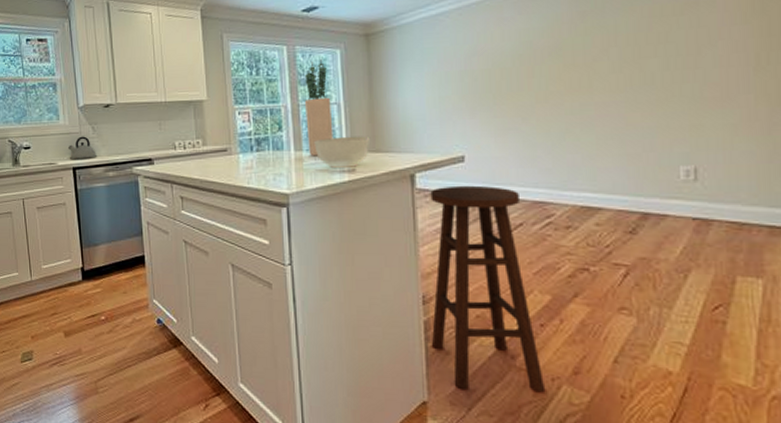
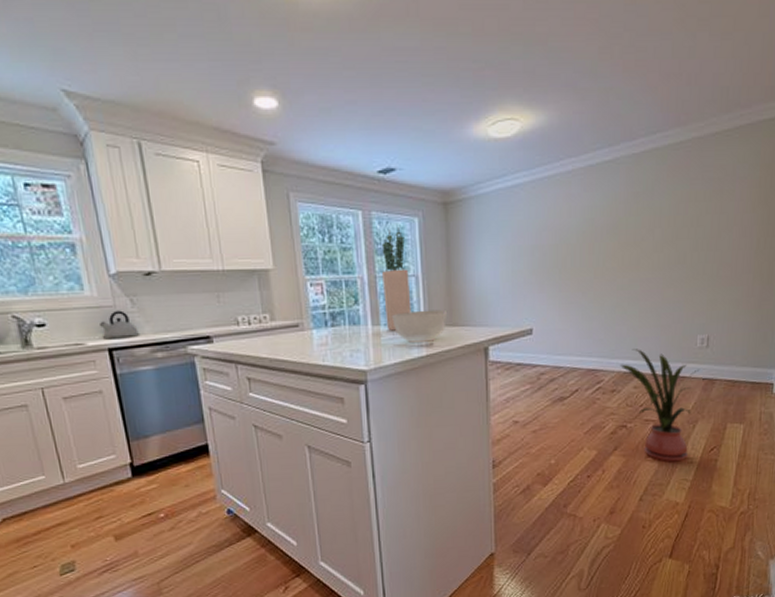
bar stool: present [430,185,546,393] -> none [499,356,589,539]
house plant: none [575,180,688,319] -> present [620,349,700,462]

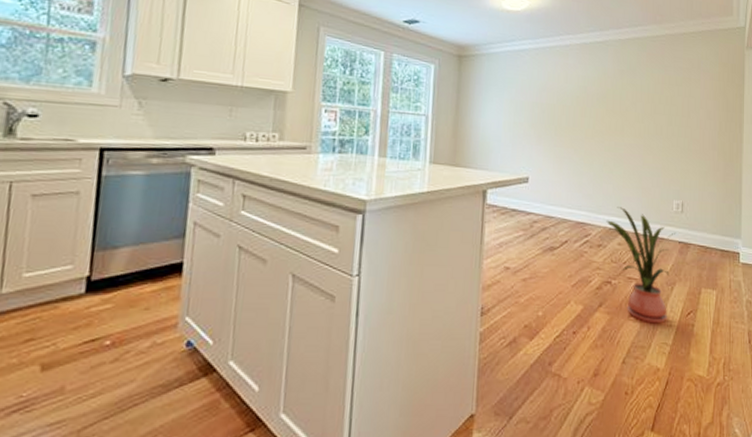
kettle: present [98,310,141,340] -> none [97,111,140,141]
vase: present [381,228,412,331] -> none [392,71,420,165]
bowl: present [392,309,448,344] -> none [399,147,452,180]

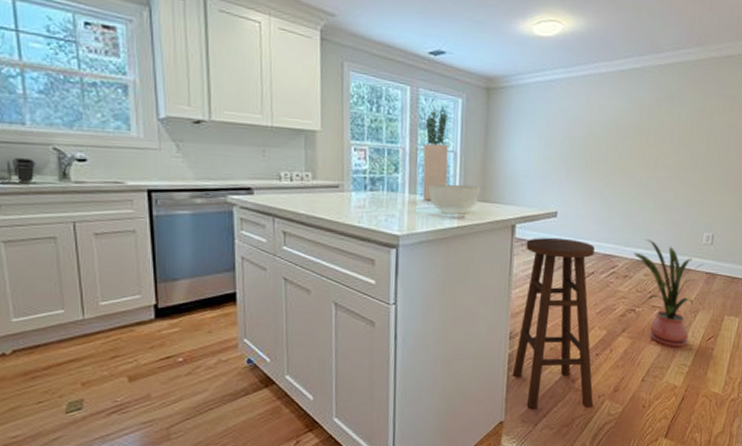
vase: none [392,71,420,165] -> present [422,106,449,201]
bowl: none [399,147,452,180] -> present [428,184,481,215]
bar stool: none [484,203,573,400] -> present [512,237,595,410]

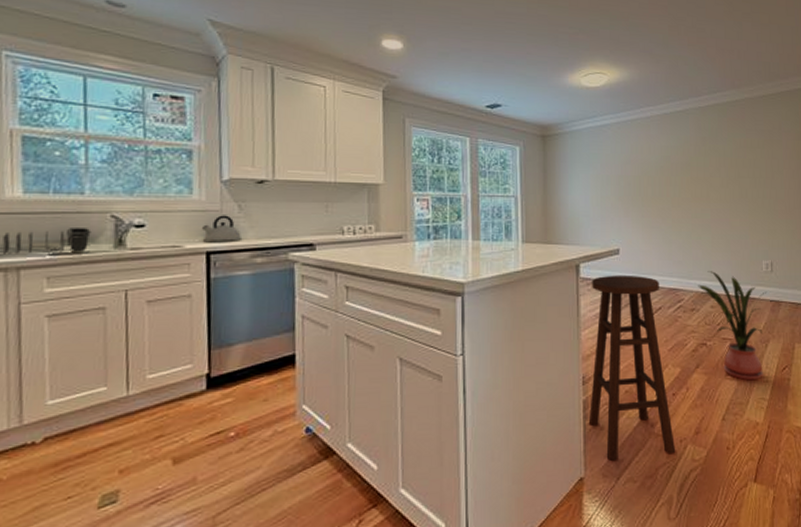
kettle: none [141,154,182,182] -> present [201,215,243,243]
vase: present [422,106,449,201] -> none [485,154,510,246]
bowl: present [428,184,481,215] -> none [492,228,543,259]

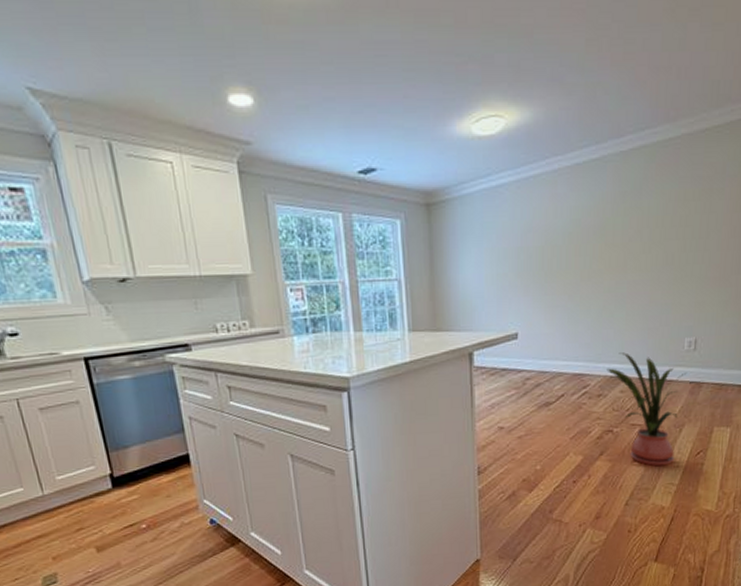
kettle: present [201,215,243,243] -> none [73,318,117,349]
bar stool: present [588,275,676,462] -> none [484,361,575,545]

